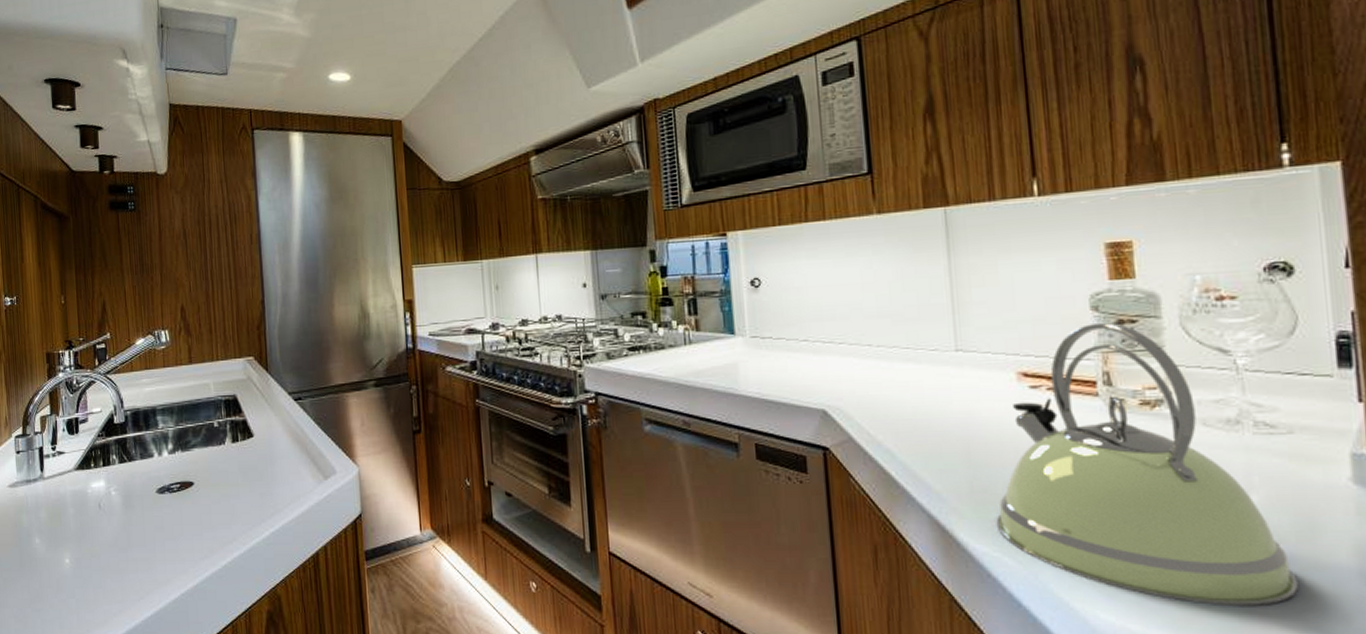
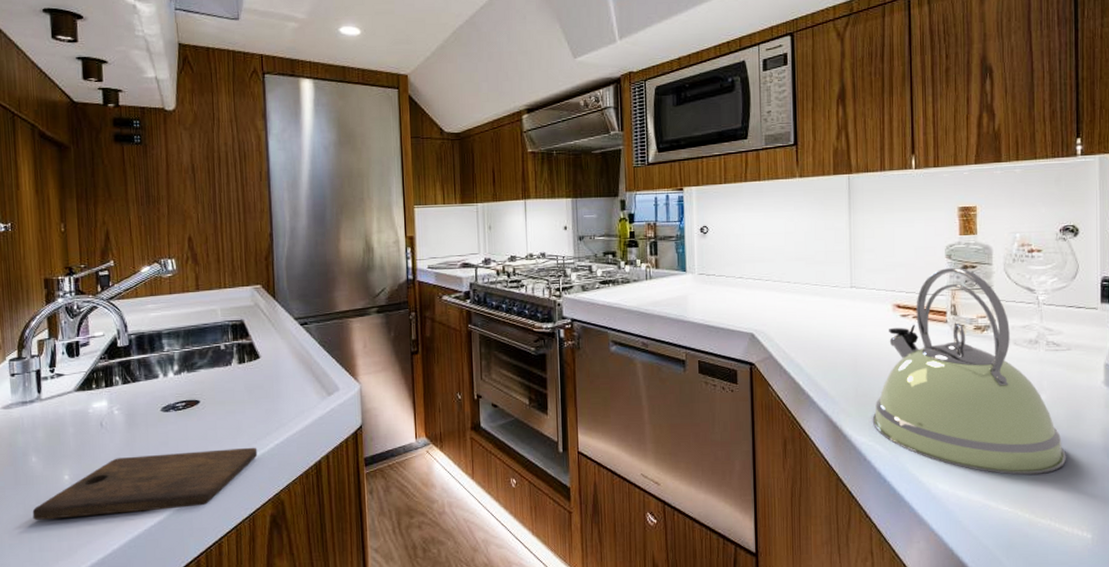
cutting board: none [36,535,253,605] -> present [32,447,258,520]

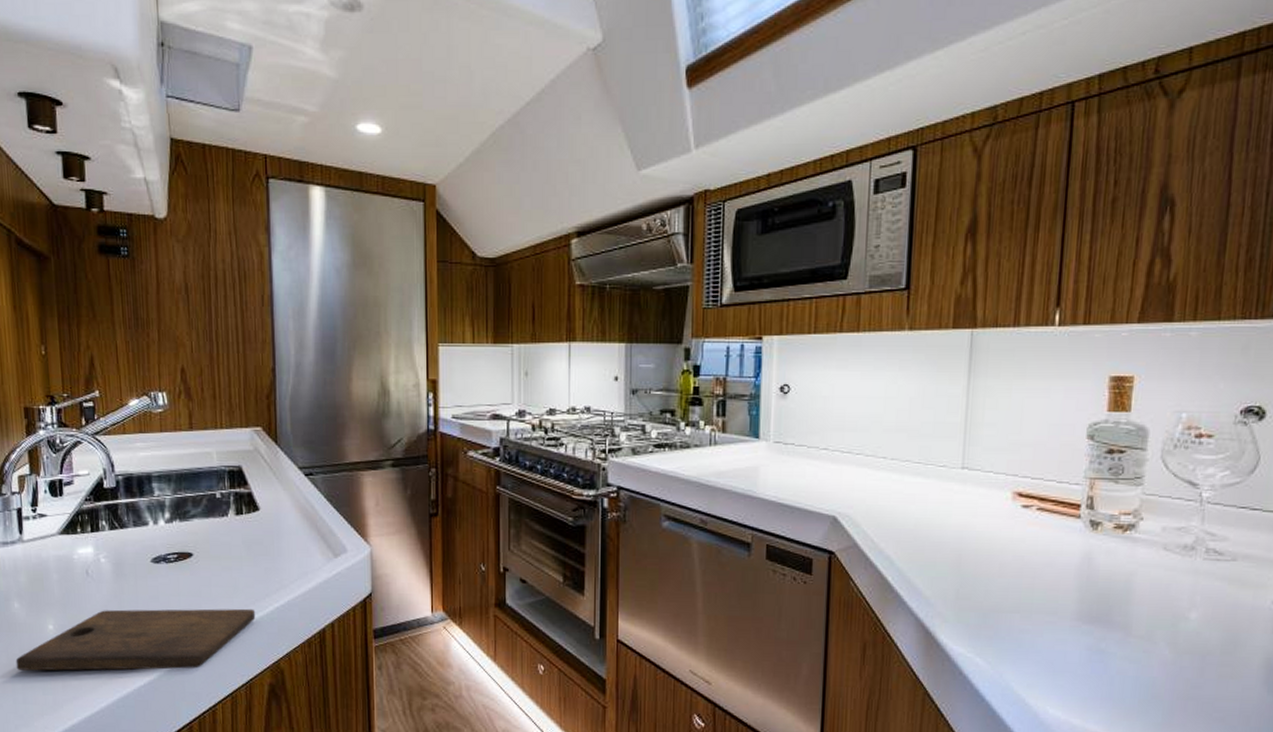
kettle: present [872,268,1066,476] -> none [973,452,1215,707]

